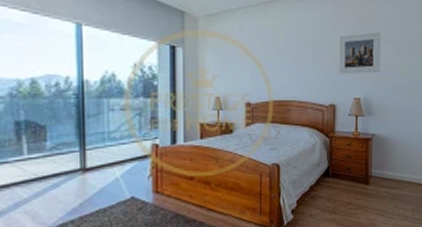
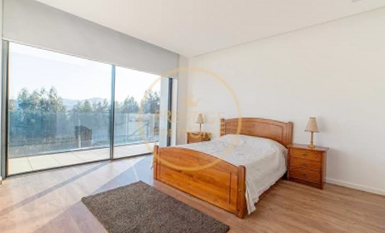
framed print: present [338,31,381,75] -> none [296,63,335,98]

